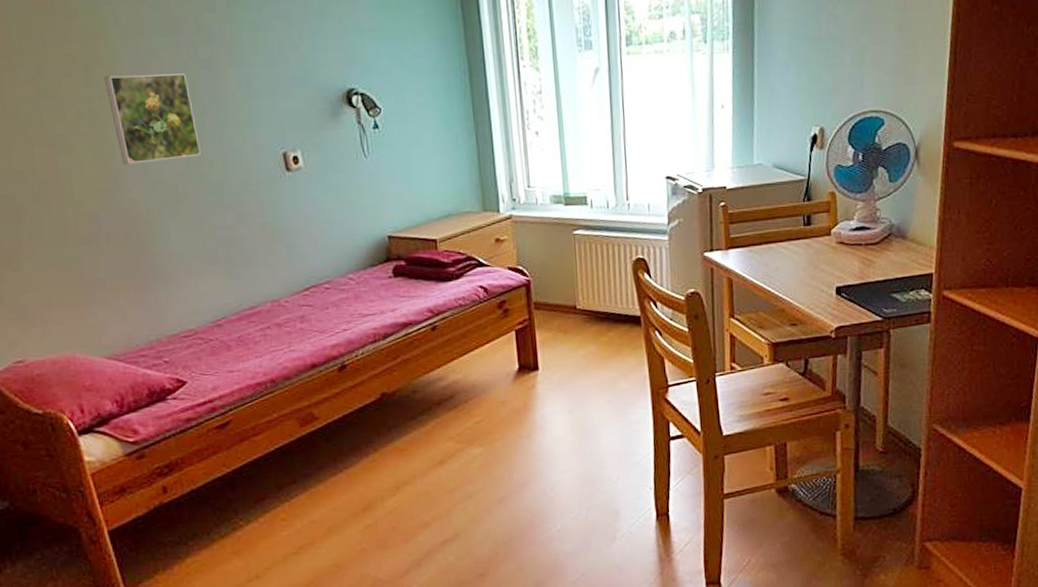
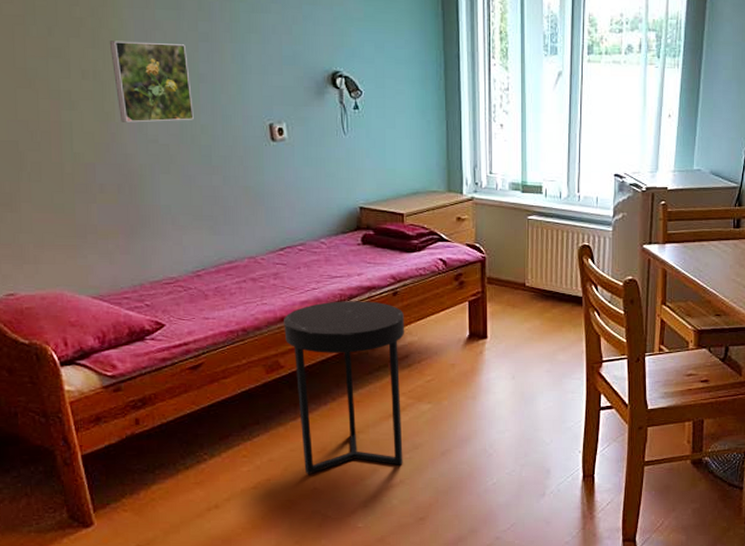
side table: none [314,338,457,536] -> present [284,301,405,475]

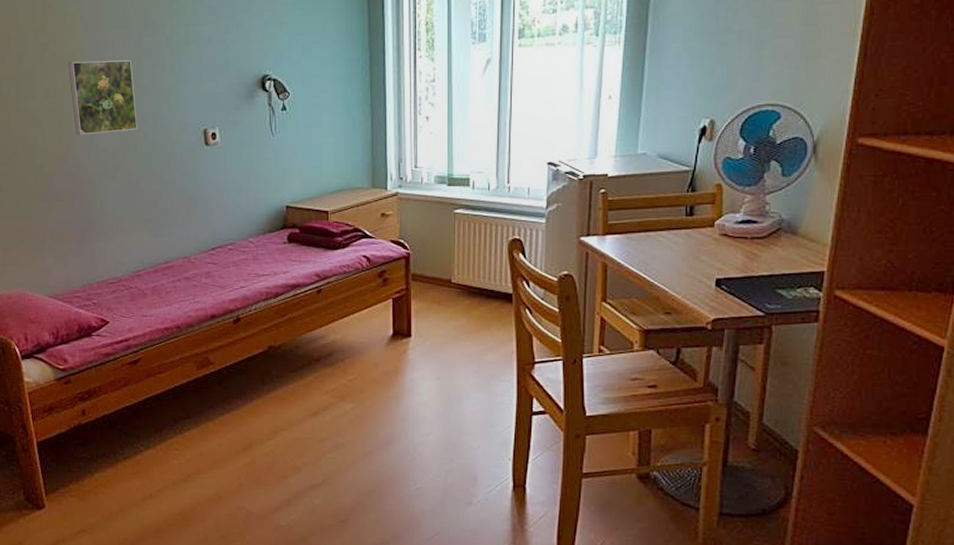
side table: present [284,301,405,475] -> none [214,299,329,471]

